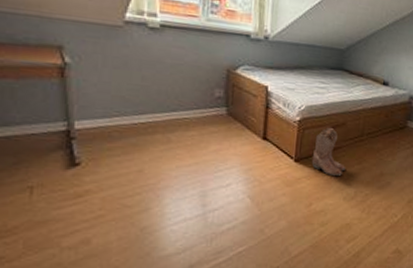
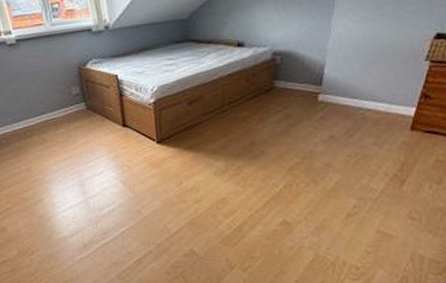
boots: present [311,128,345,176] -> none [173,104,210,152]

